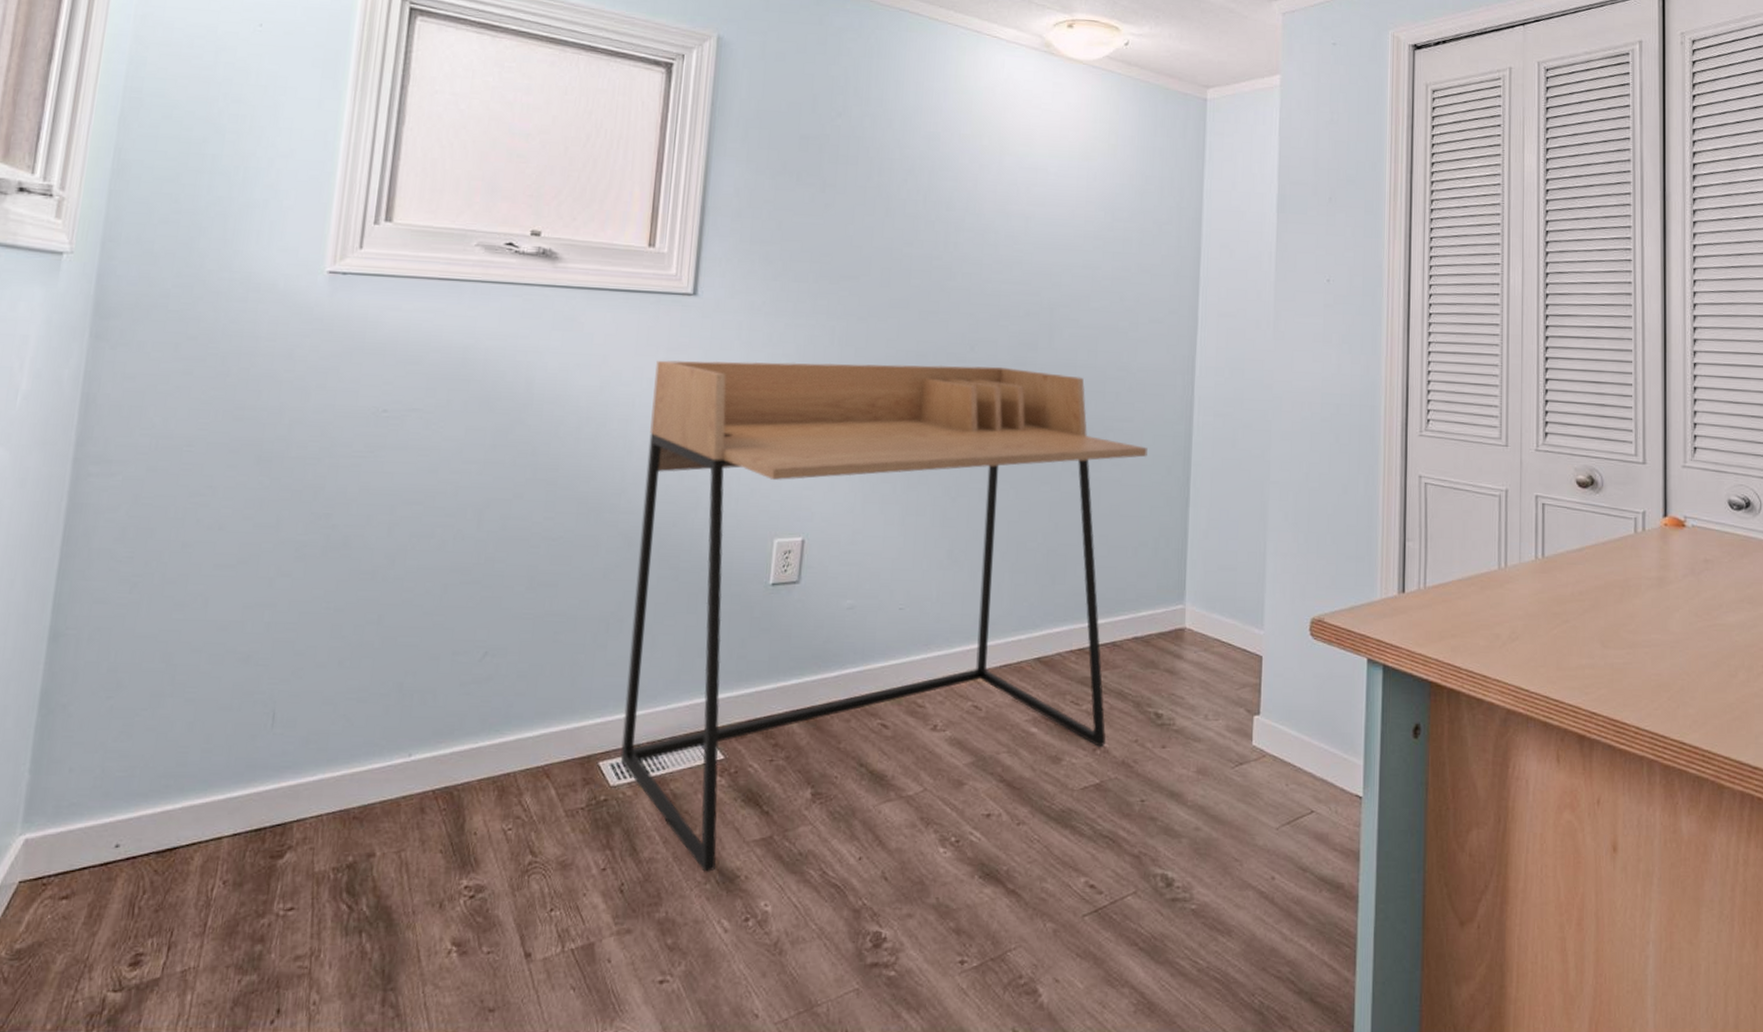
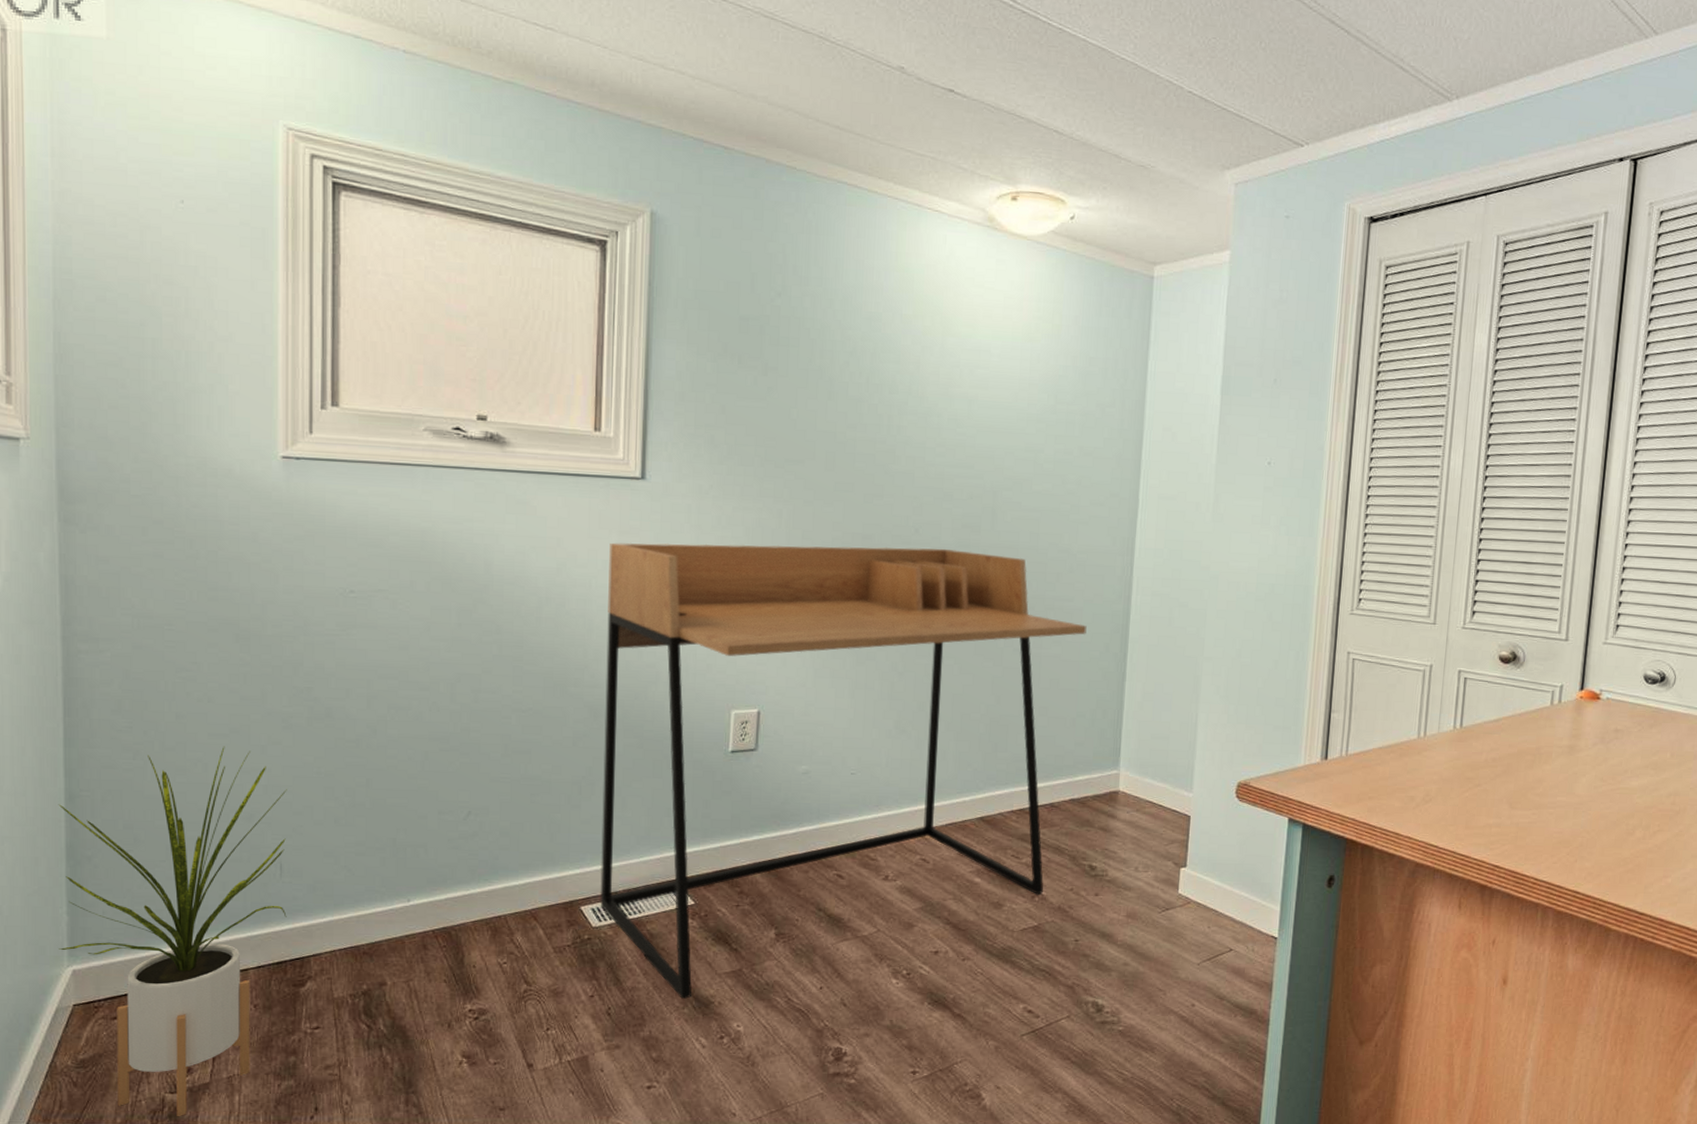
house plant: none [13,578,291,1021] -> present [58,746,287,1116]

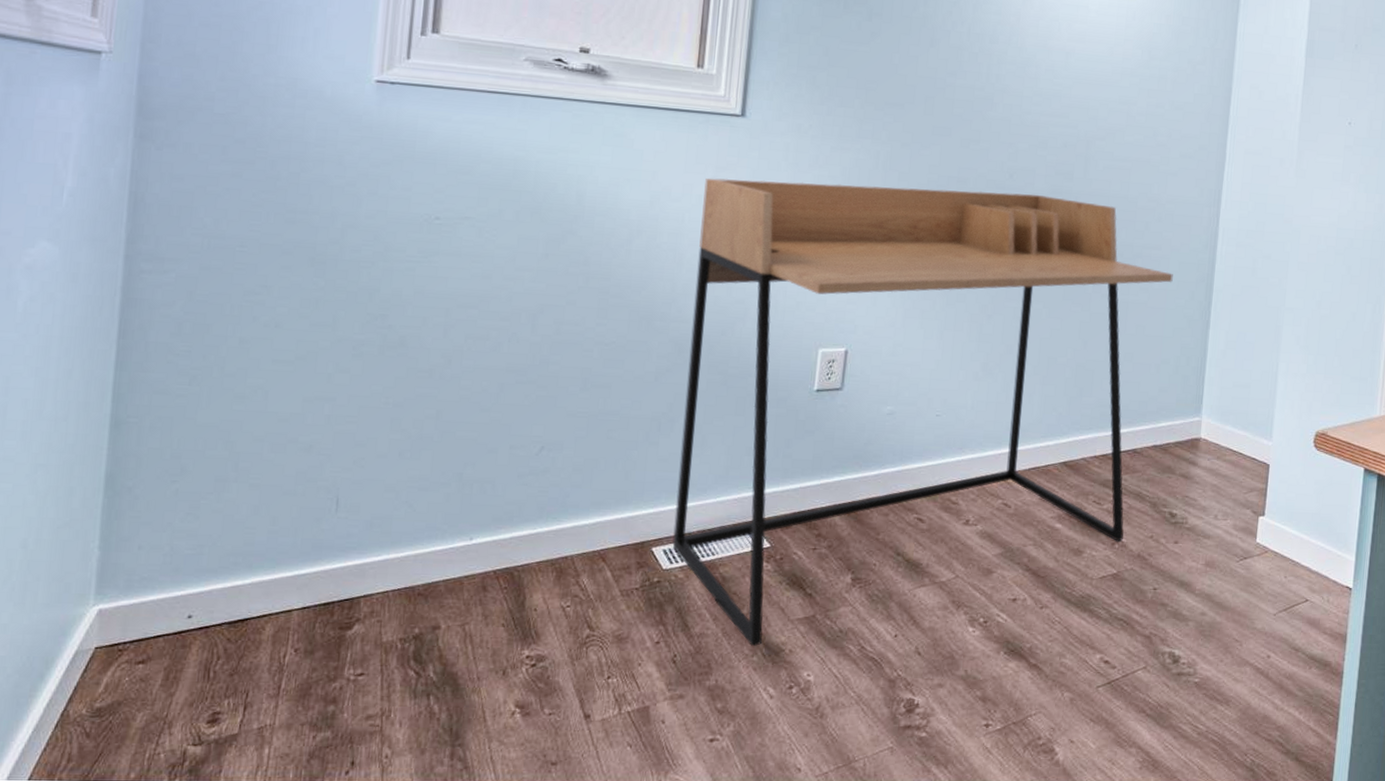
house plant: present [58,746,287,1116] -> none [85,373,352,771]

